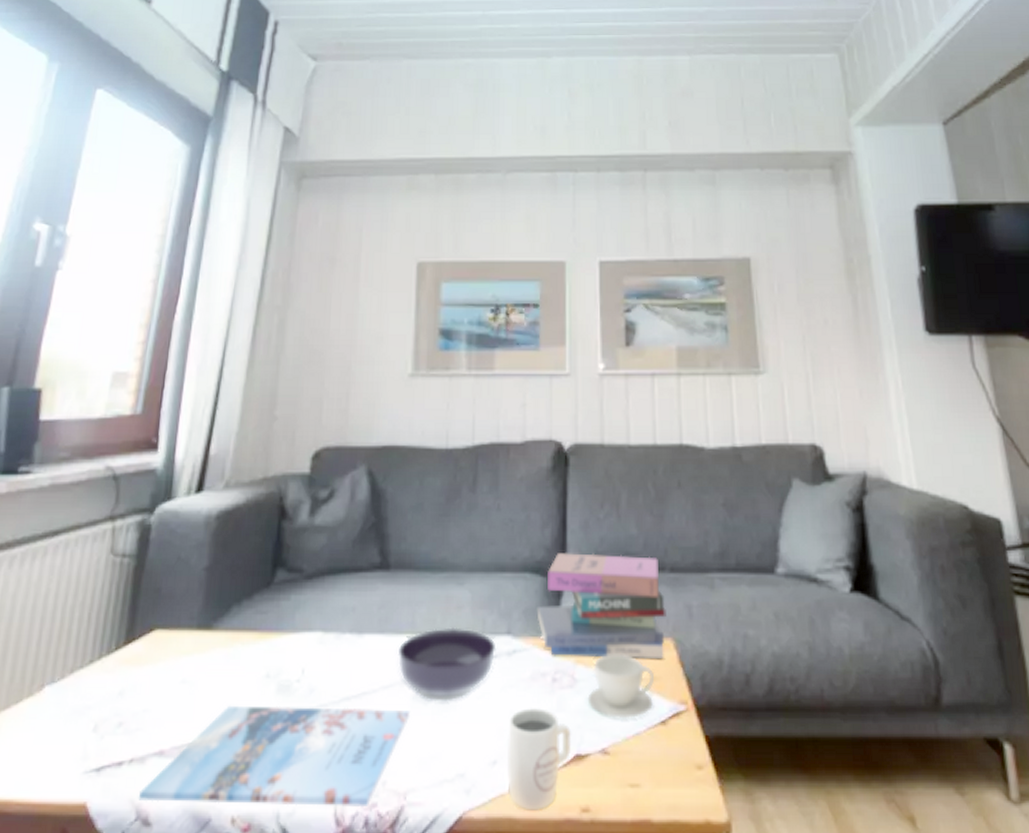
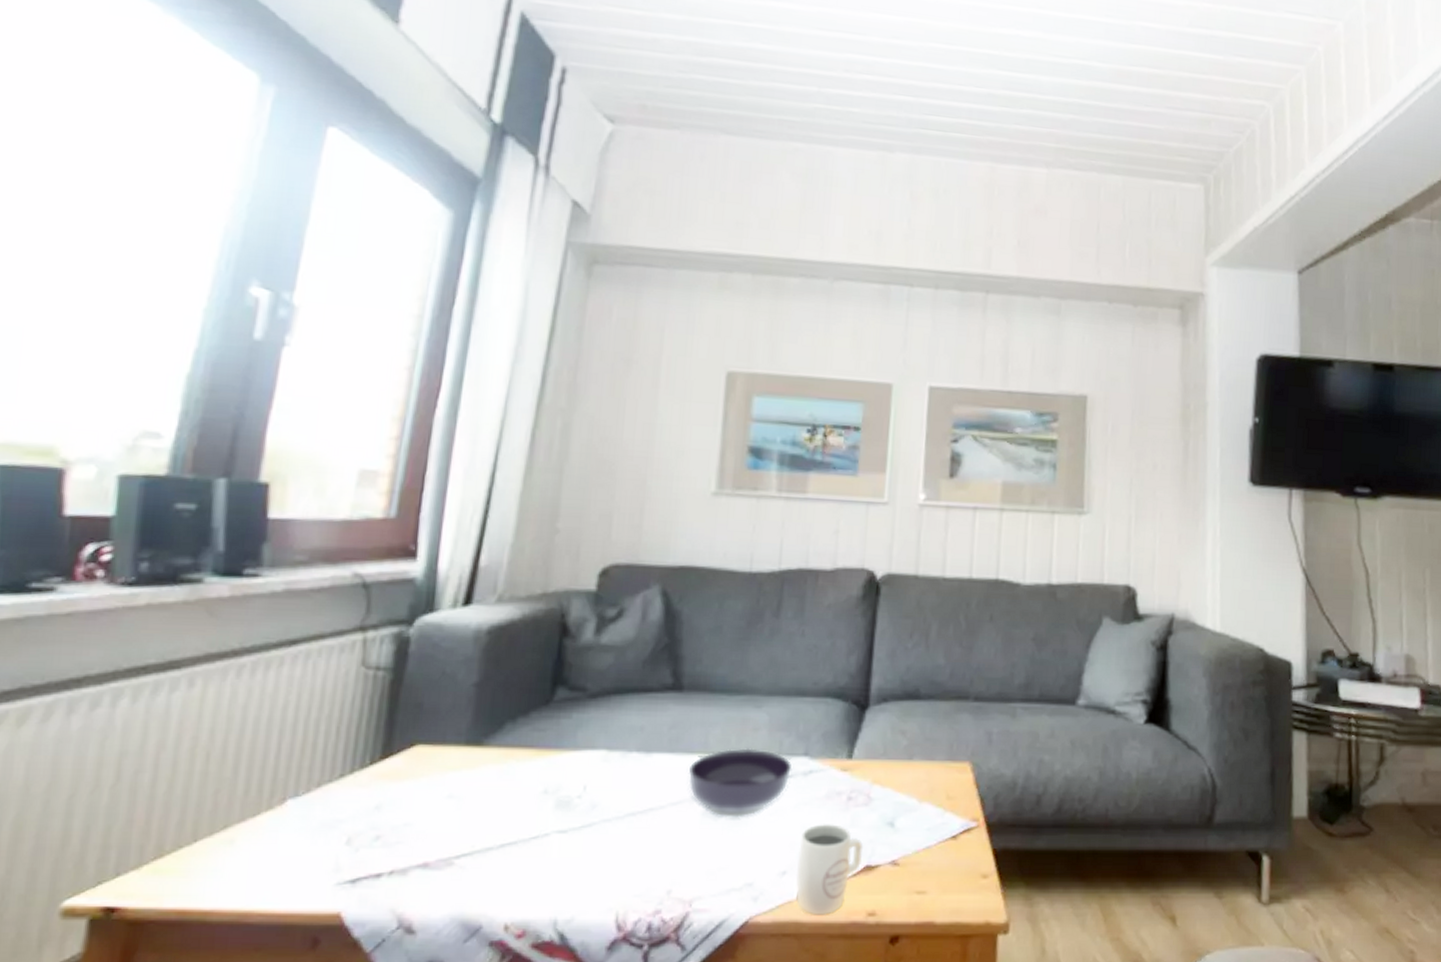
magazine: present [138,705,411,808] -> none [399,820,700,915]
books: present [536,553,666,660] -> none [836,680,967,781]
teacup: present [587,655,654,719] -> none [881,776,949,835]

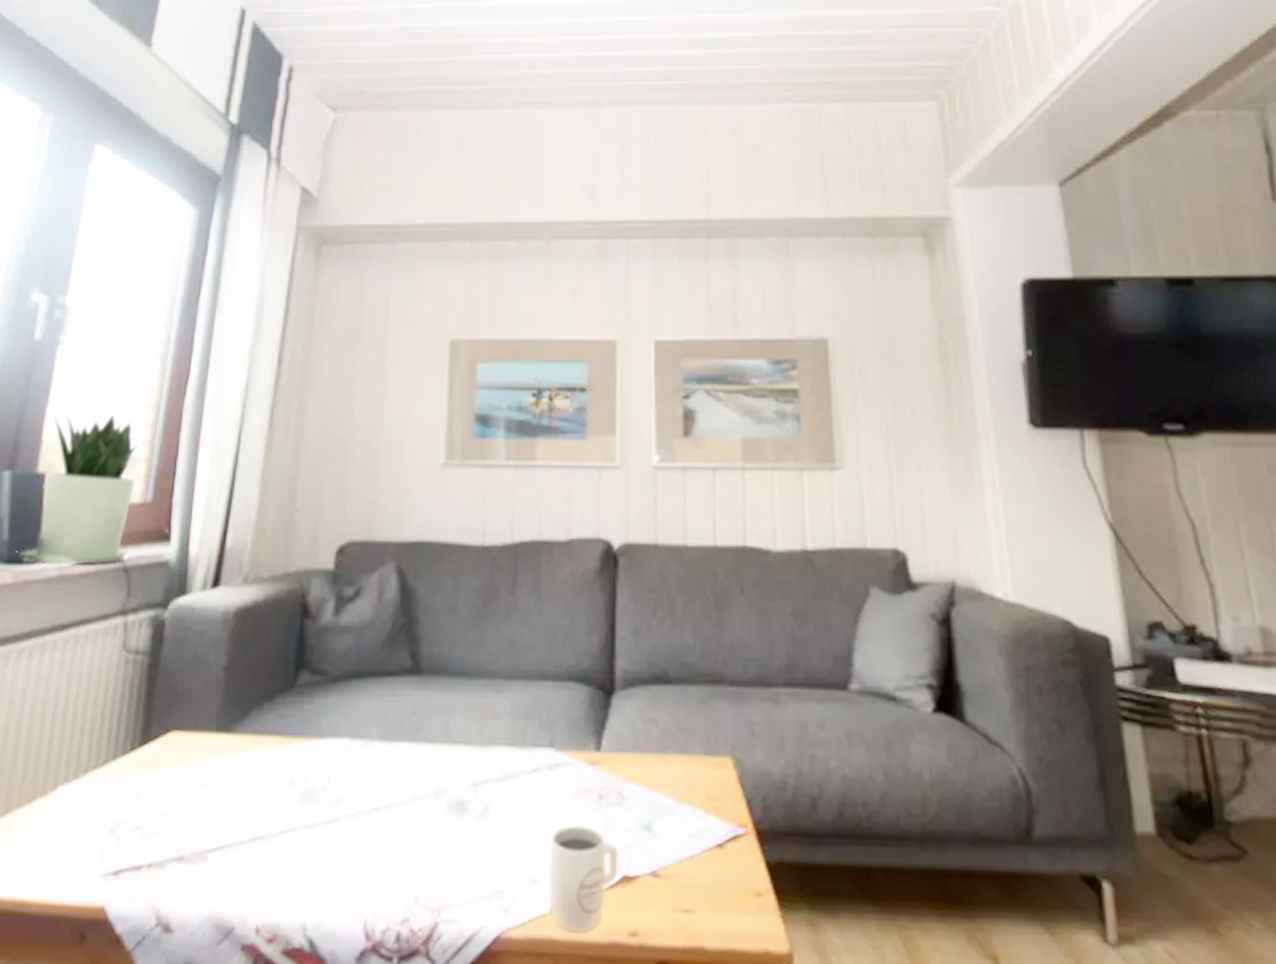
planter: none [234,421,380,580] -> present [16,414,138,565]
bowl: present [688,748,792,817] -> none [430,738,538,815]

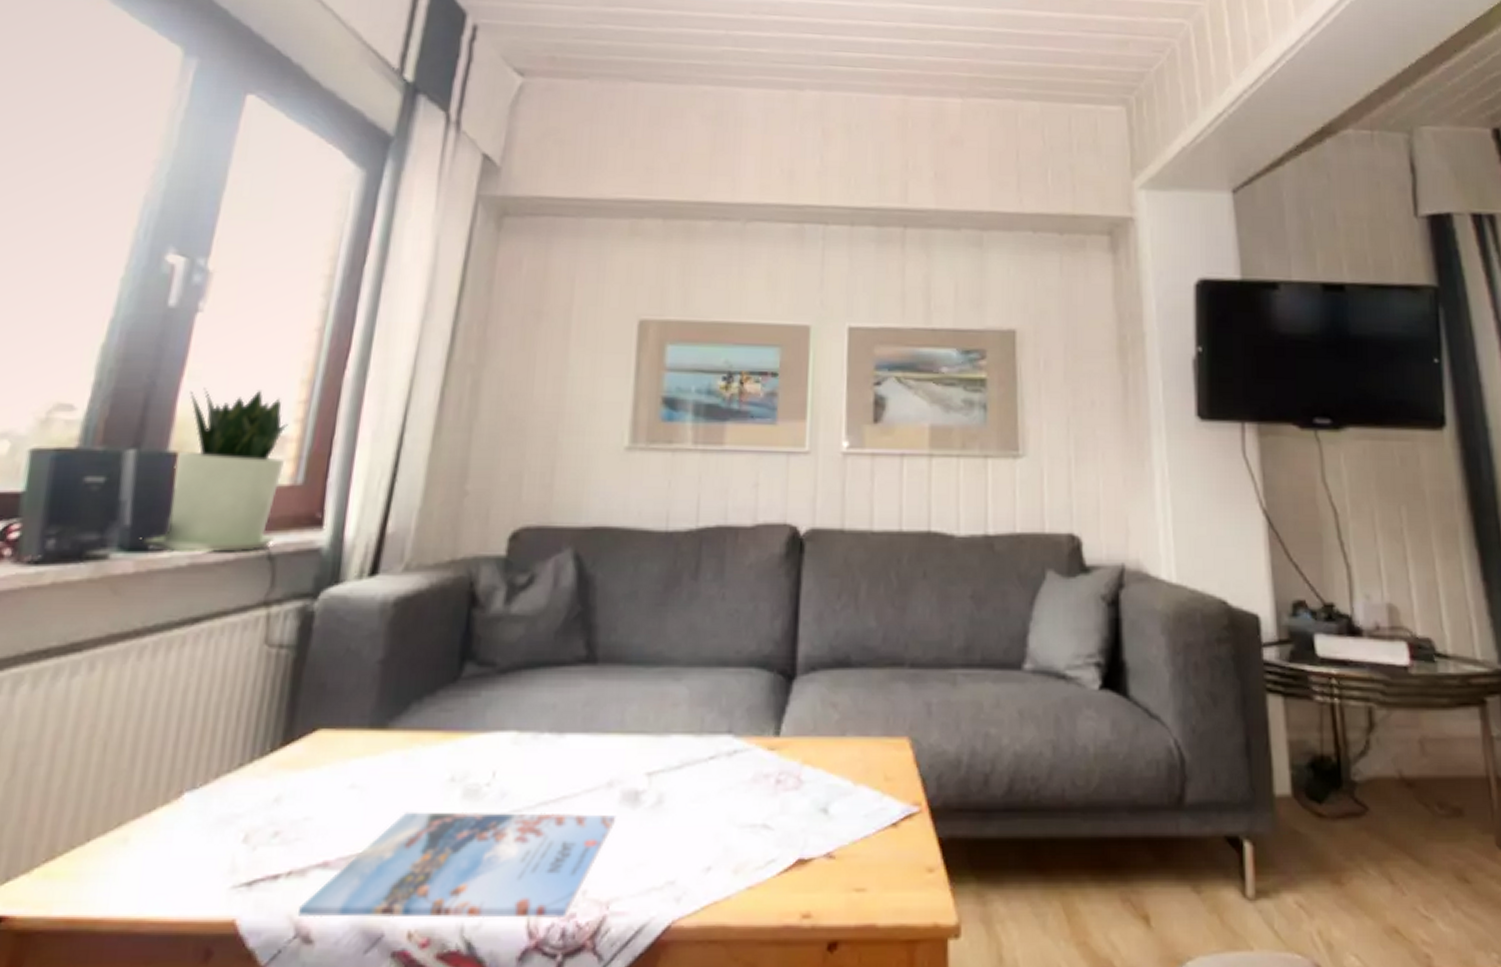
magazine: none [158,812,445,923] -> present [297,811,617,919]
mug: present [547,825,620,935] -> none [721,811,795,919]

